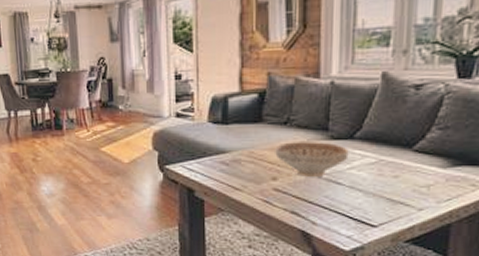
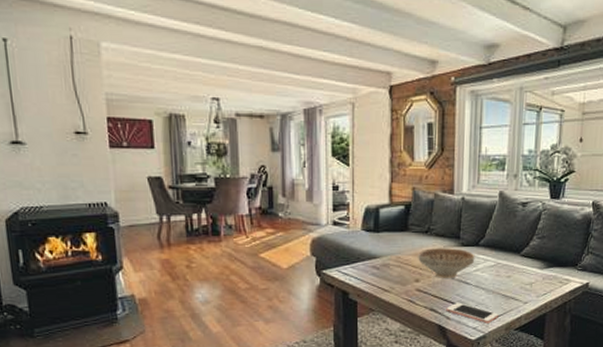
cell phone: none [311,205,382,232] -> present [446,302,499,323]

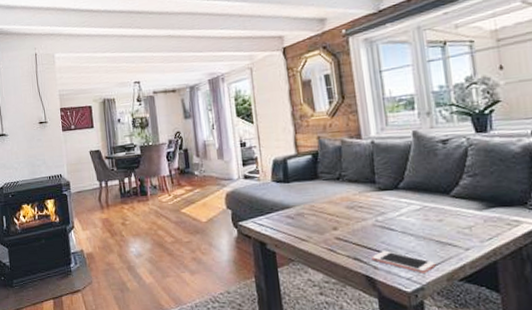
decorative bowl: present [418,248,475,278] -> none [332,193,397,225]

